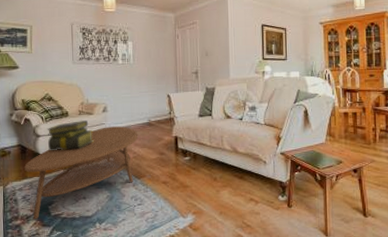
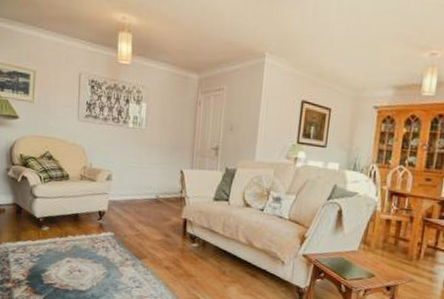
coffee table: present [24,126,138,220] -> none [19,197,144,286]
stack of books: present [47,119,94,150] -> none [45,185,95,217]

